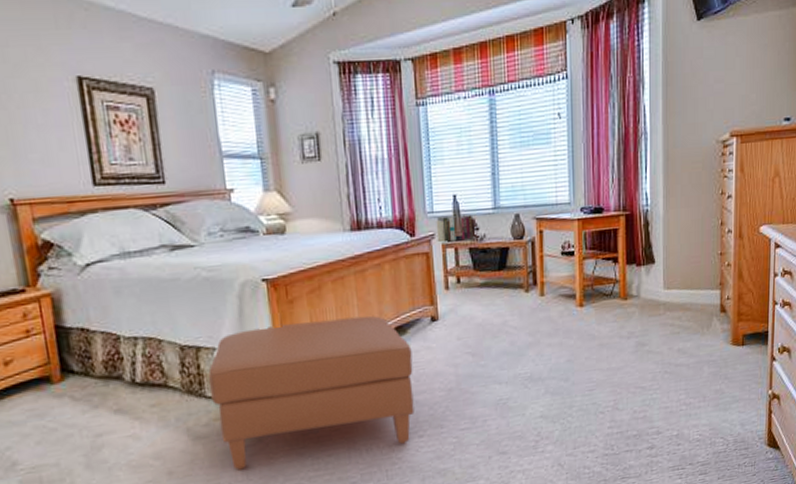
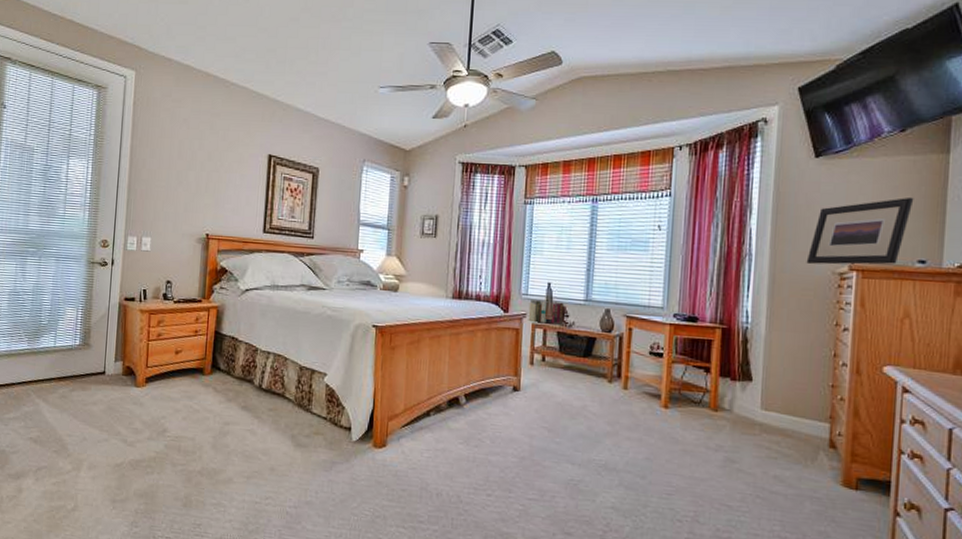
ottoman: present [208,315,415,471] -> none [315,364,491,498]
picture frame: none [694,54,780,135] -> present [806,196,914,265]

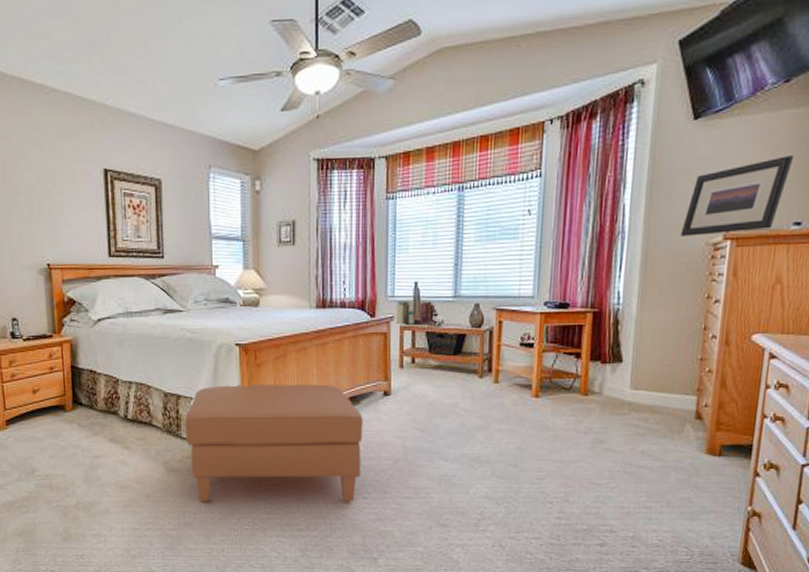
ottoman: none [315,364,491,498] -> present [185,383,363,503]

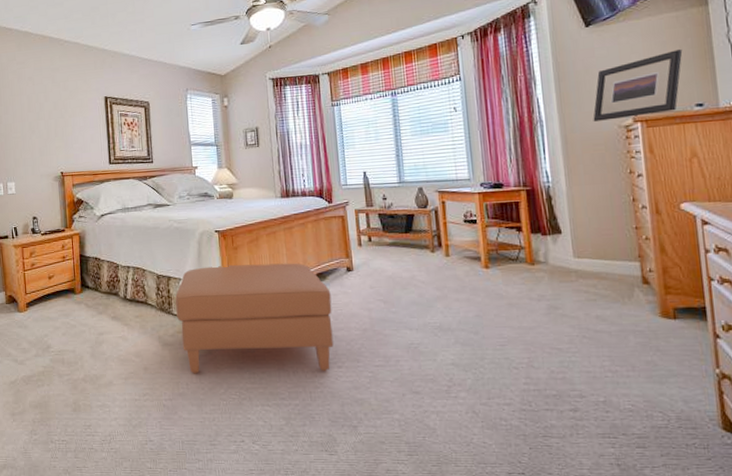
books: present [395,300,439,325] -> none [349,187,388,209]

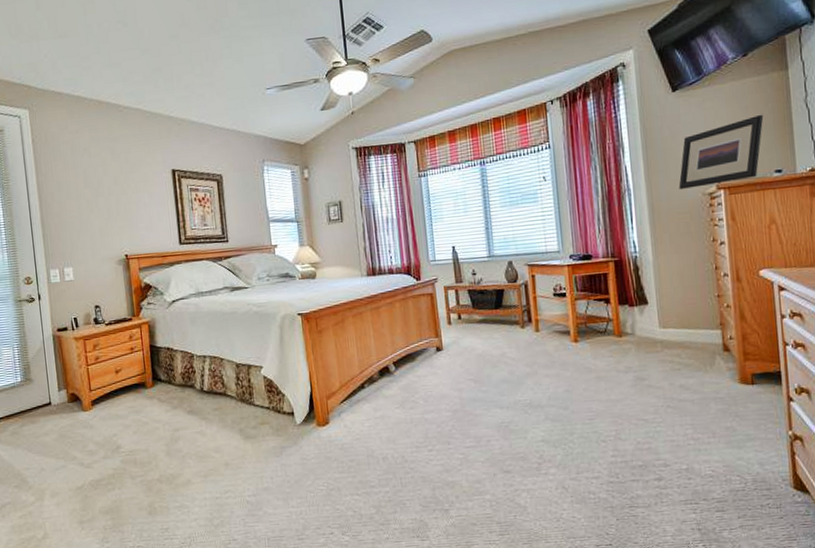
ottoman: present [175,263,334,374] -> none [256,344,424,467]

